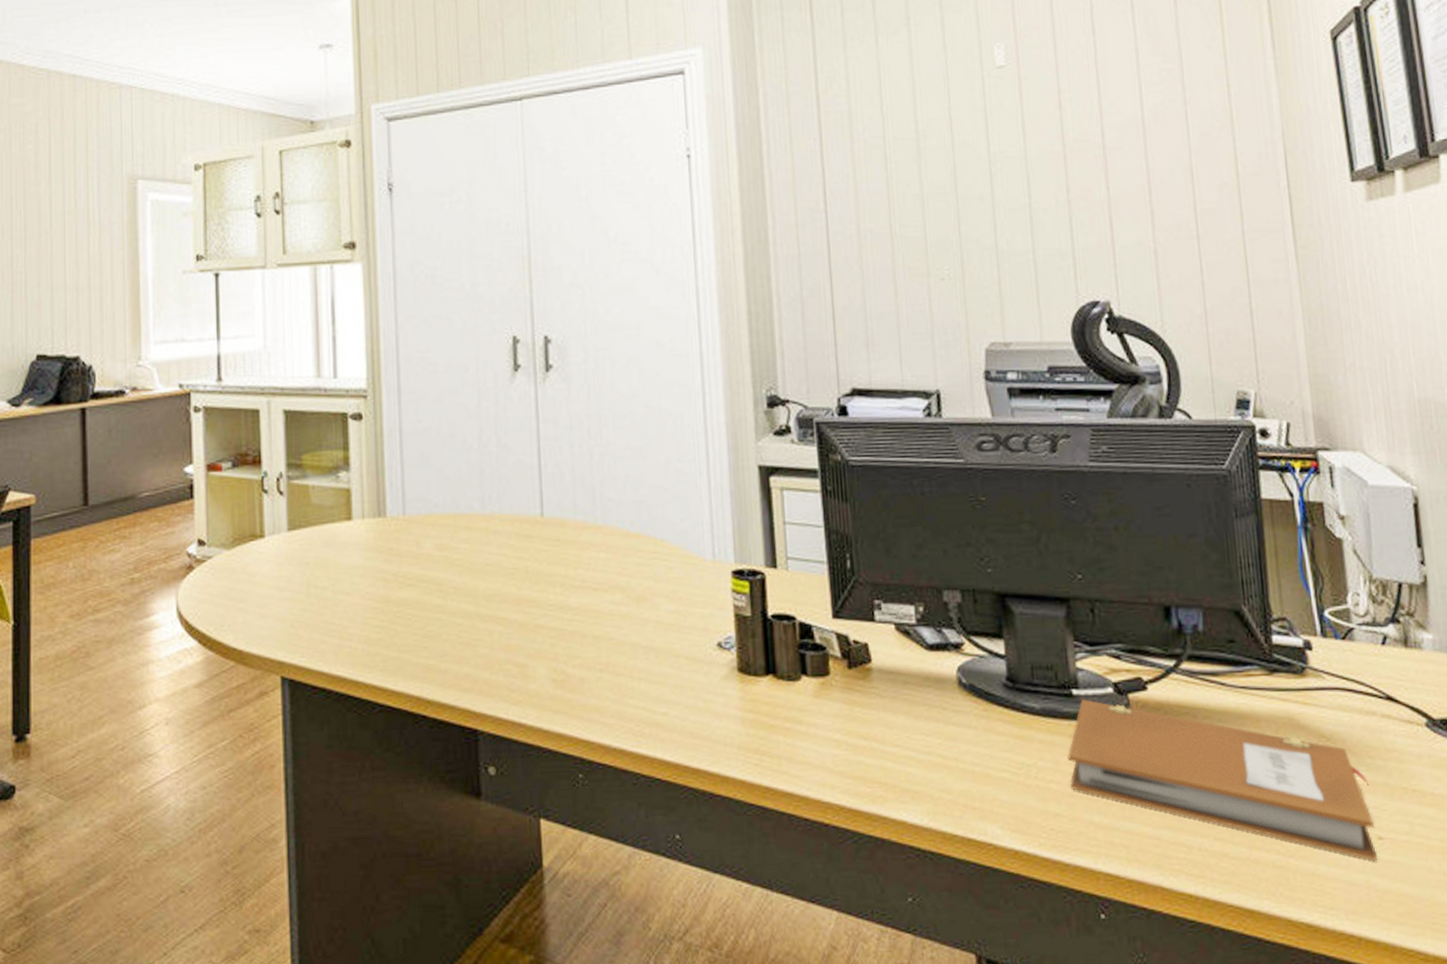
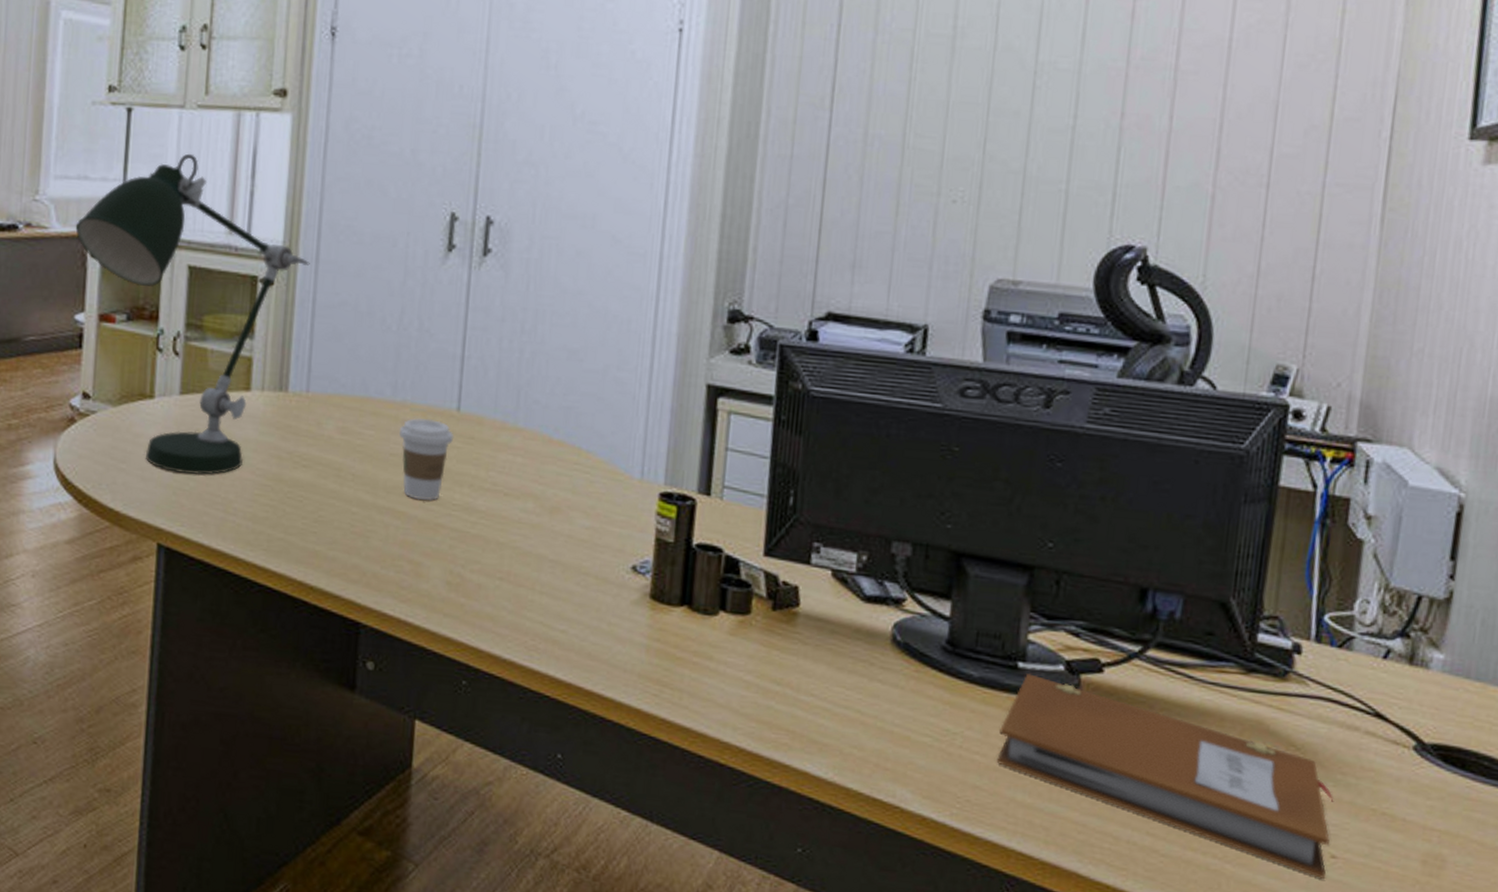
desk lamp: none [177,308,393,606] -> present [75,153,310,475]
coffee cup: none [491,526,542,605] -> present [399,417,455,501]

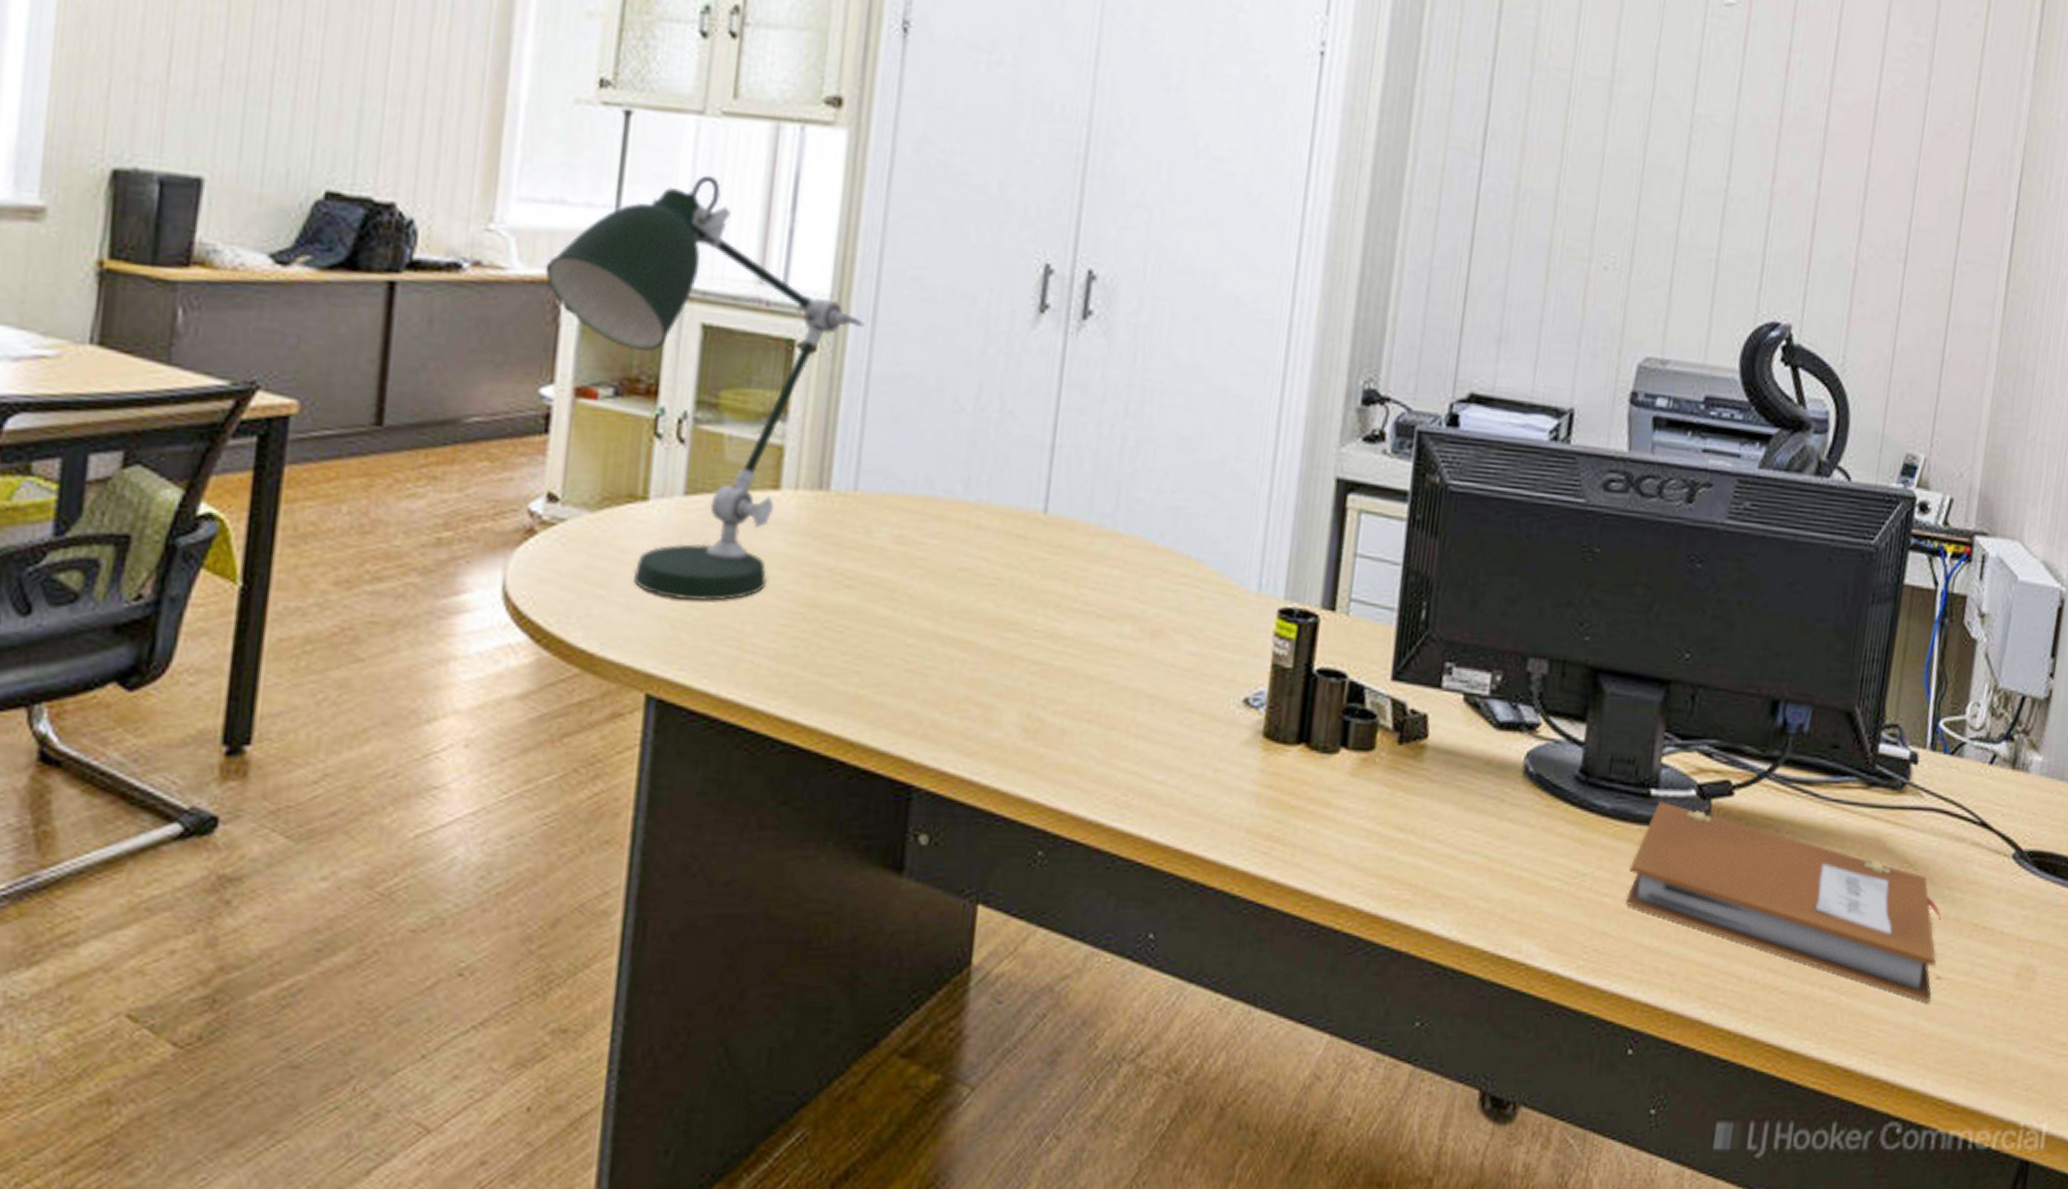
coffee cup: present [399,417,455,501] -> none [970,522,1039,628]

